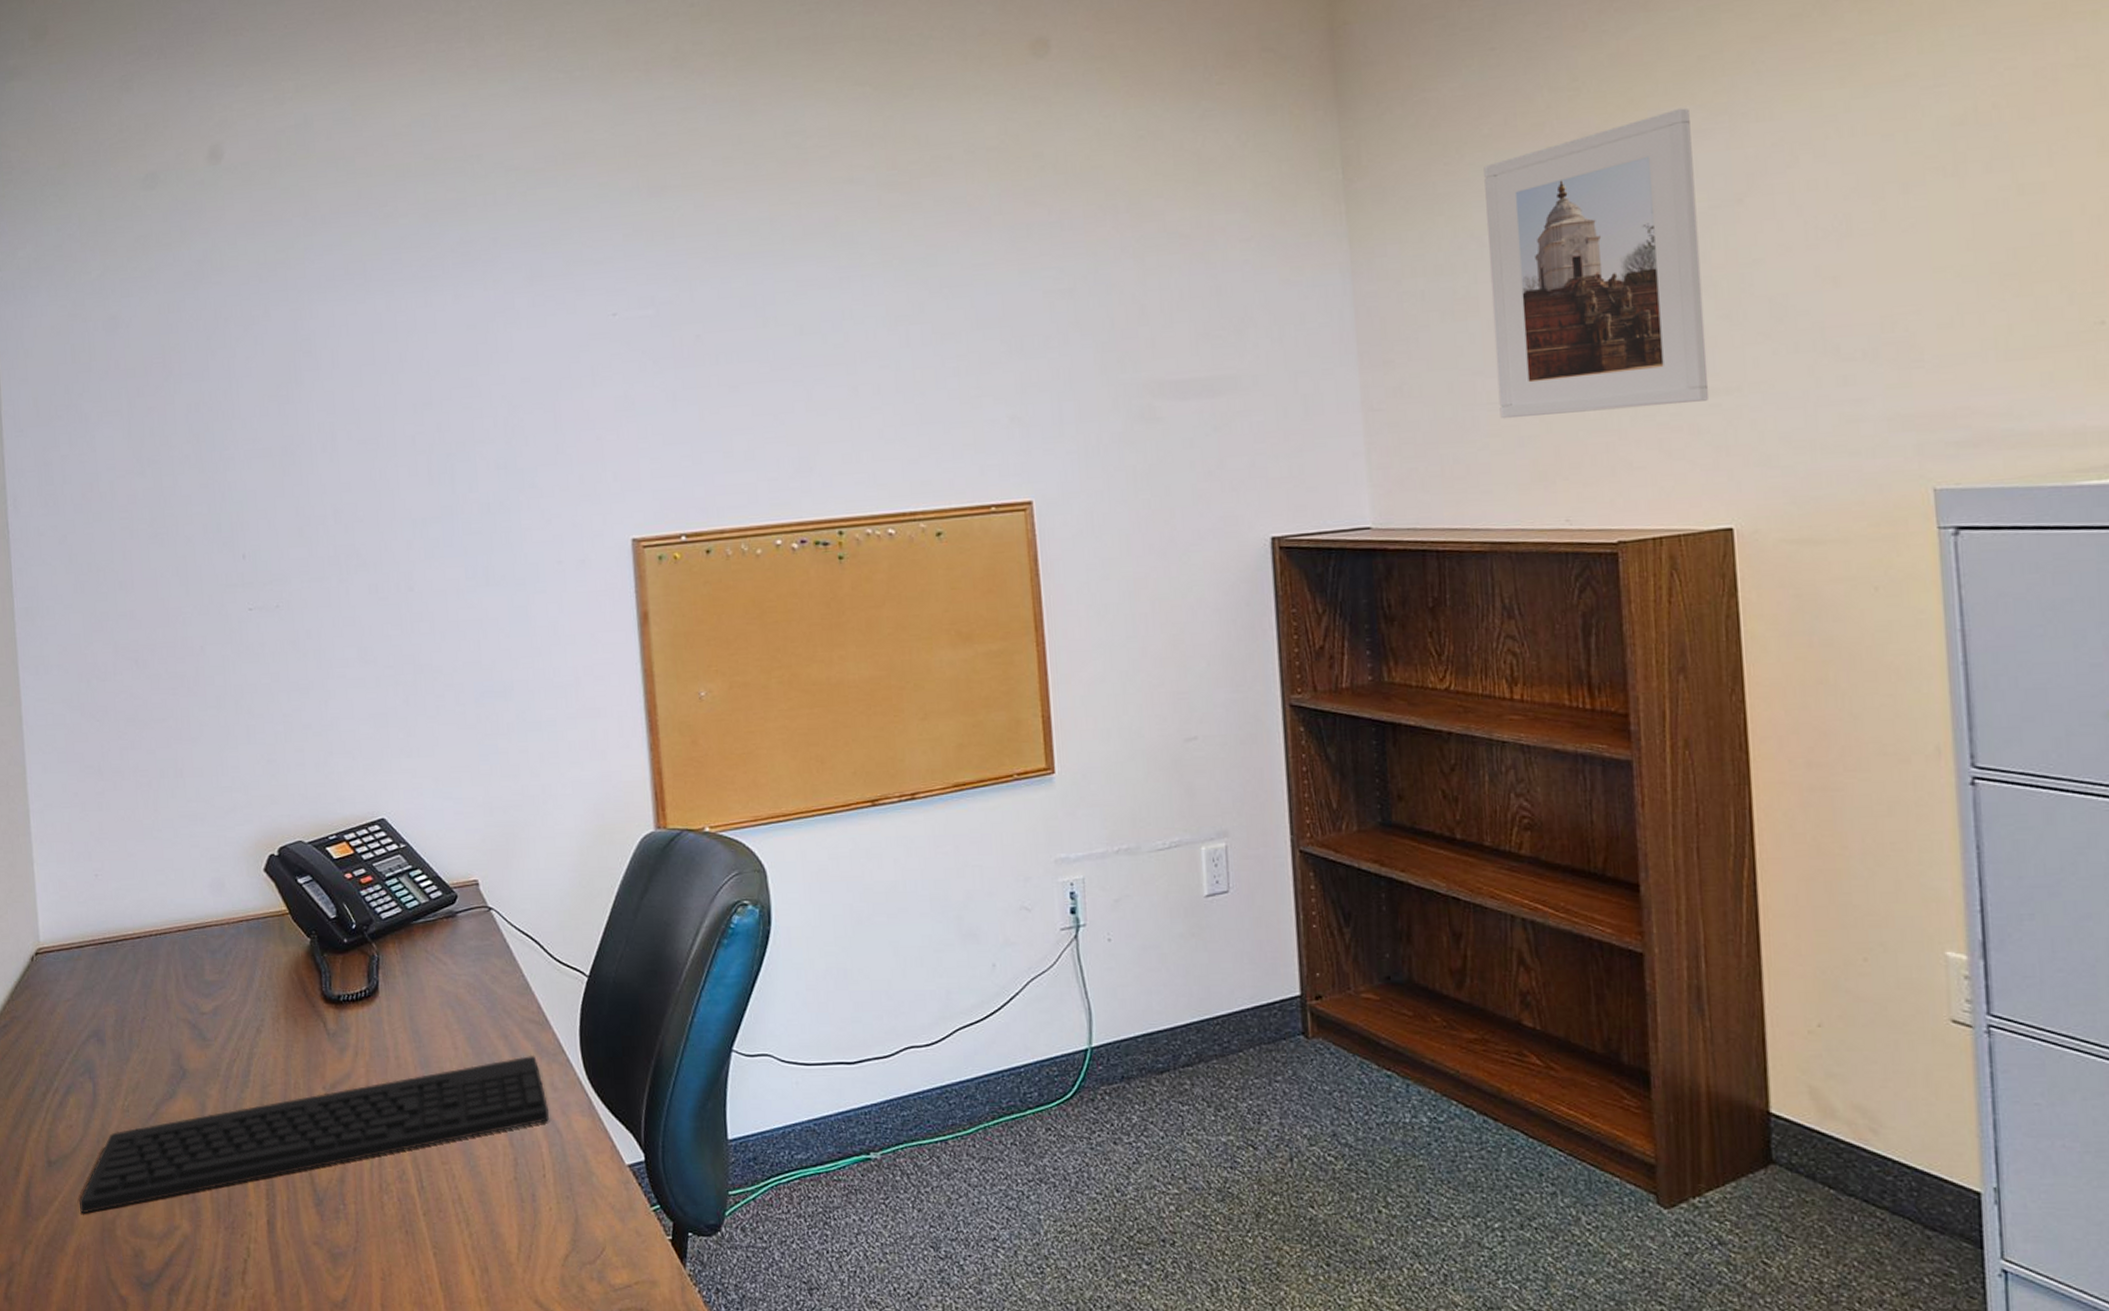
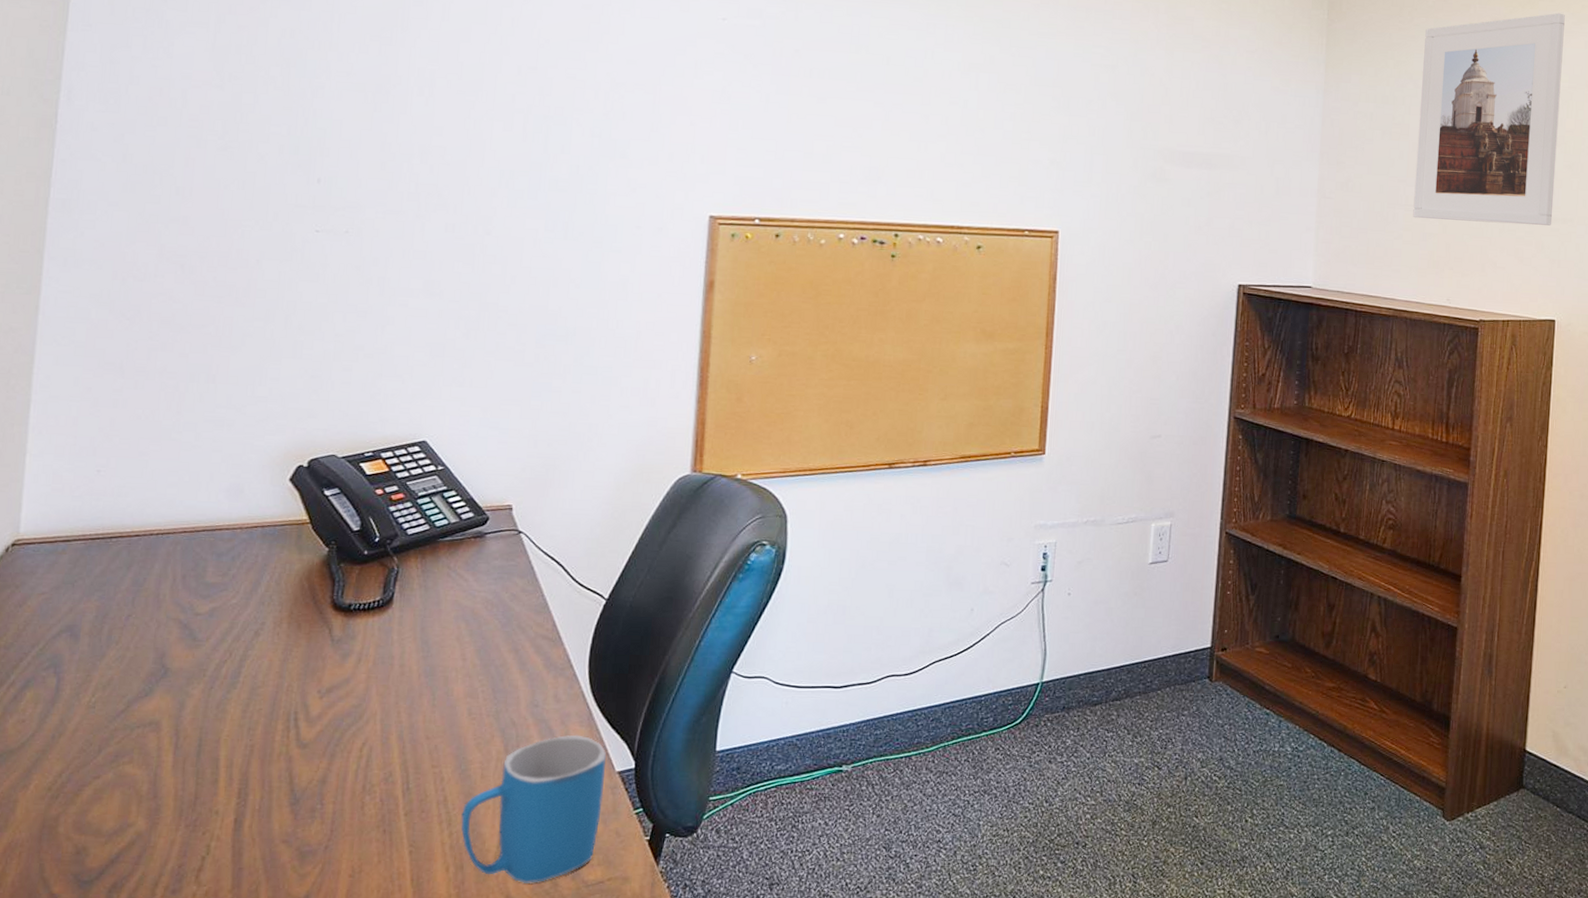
keyboard: present [79,1055,549,1214] -> none [19,668,548,810]
mug: none [478,1125,618,1287] -> present [461,734,606,883]

